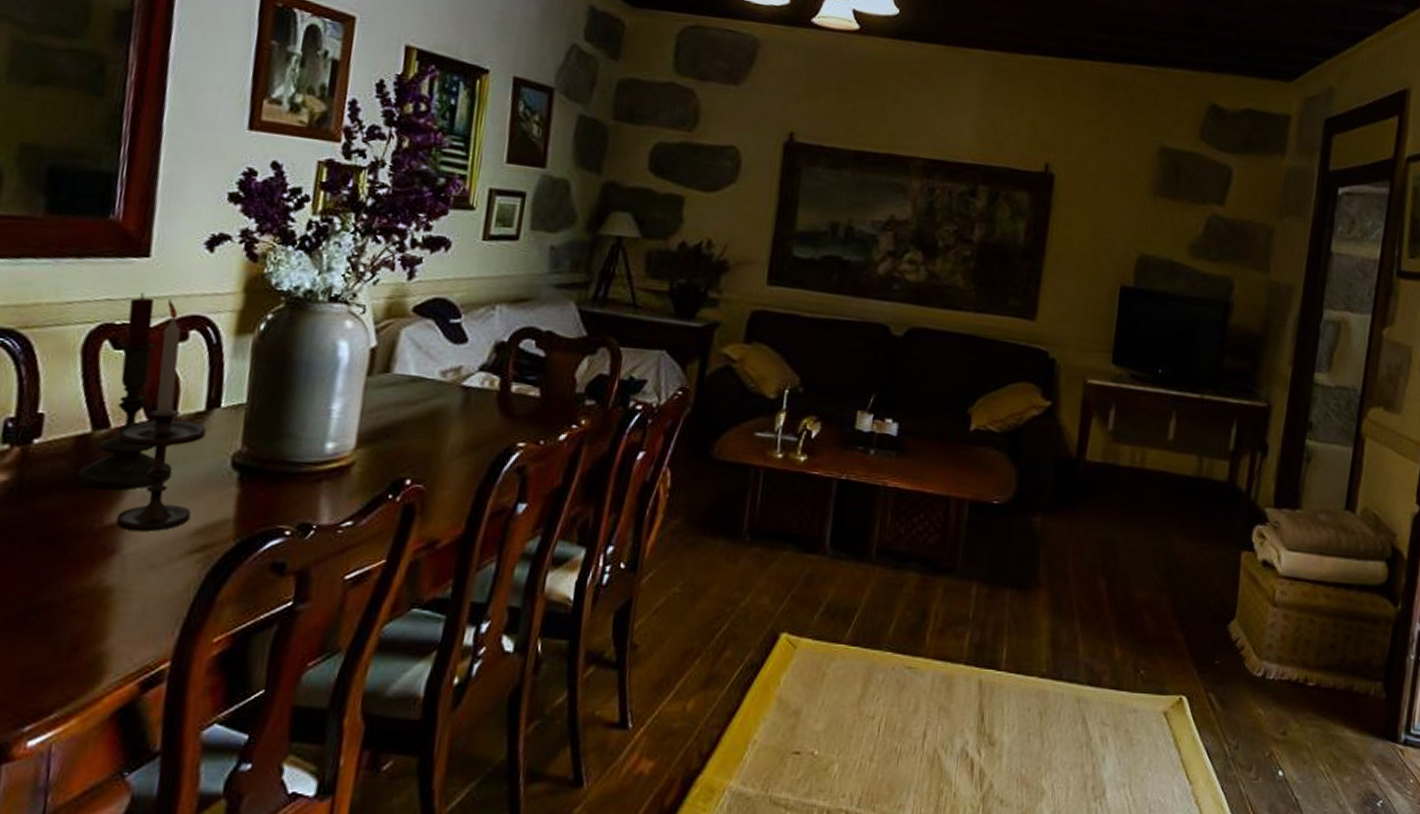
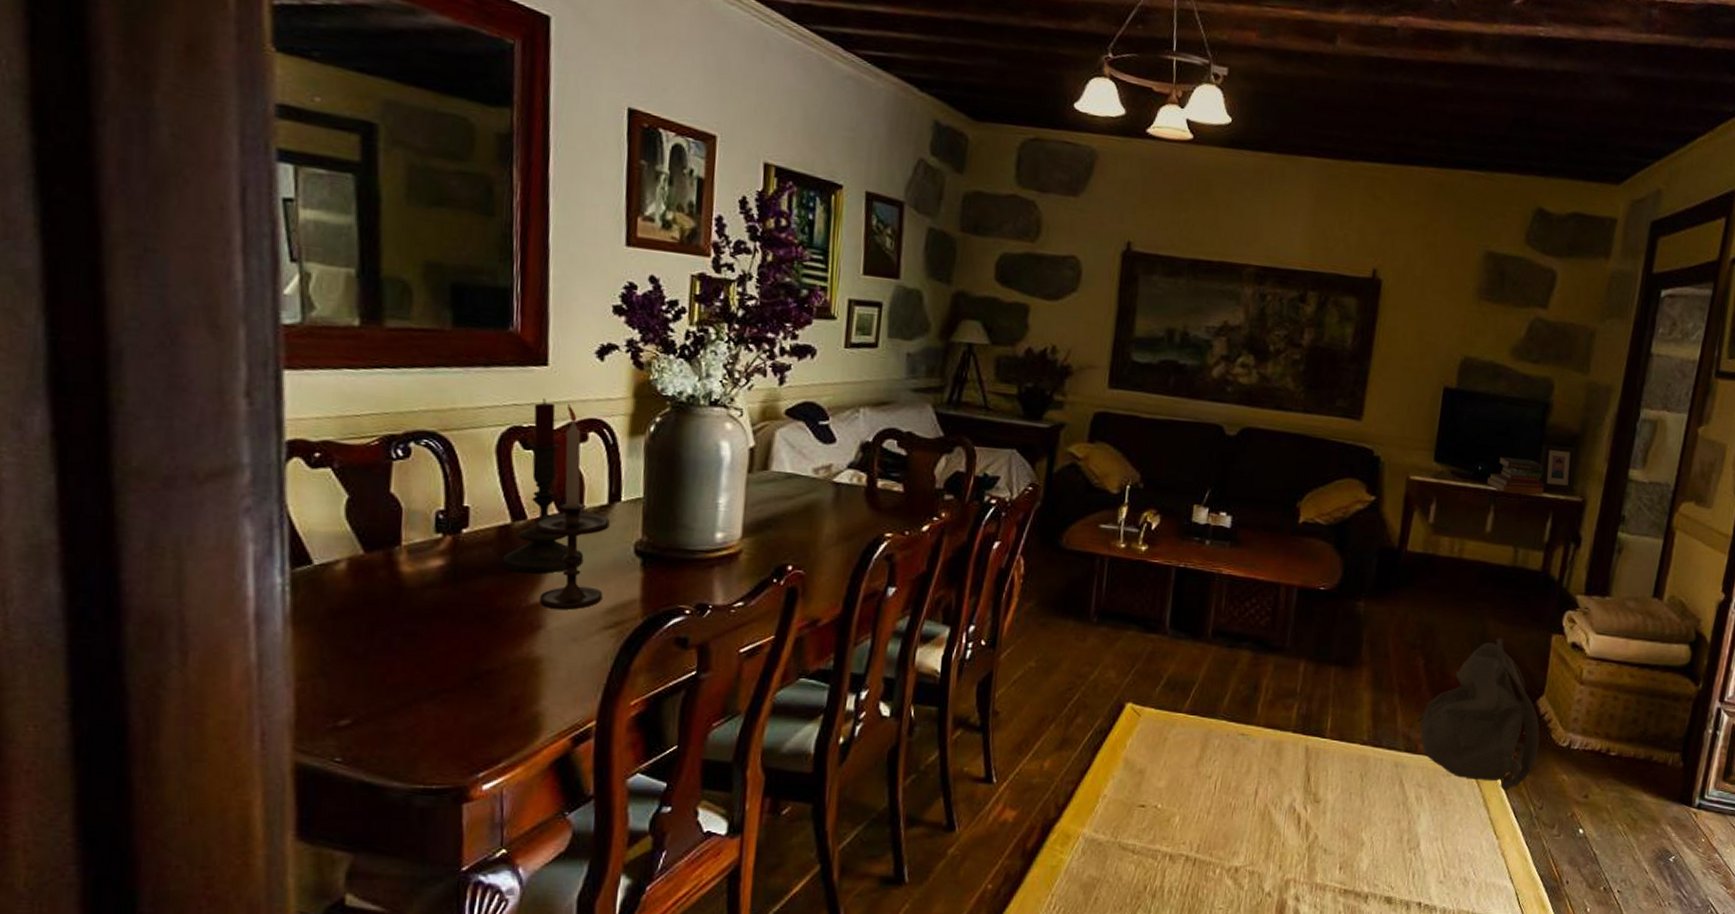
backpack: none [1100,555,1232,728] -> present [1417,638,1540,791]
books: none [1167,358,1228,400] -> present [1486,456,1545,495]
picture frame: none [1221,346,1259,396] -> present [1539,444,1576,491]

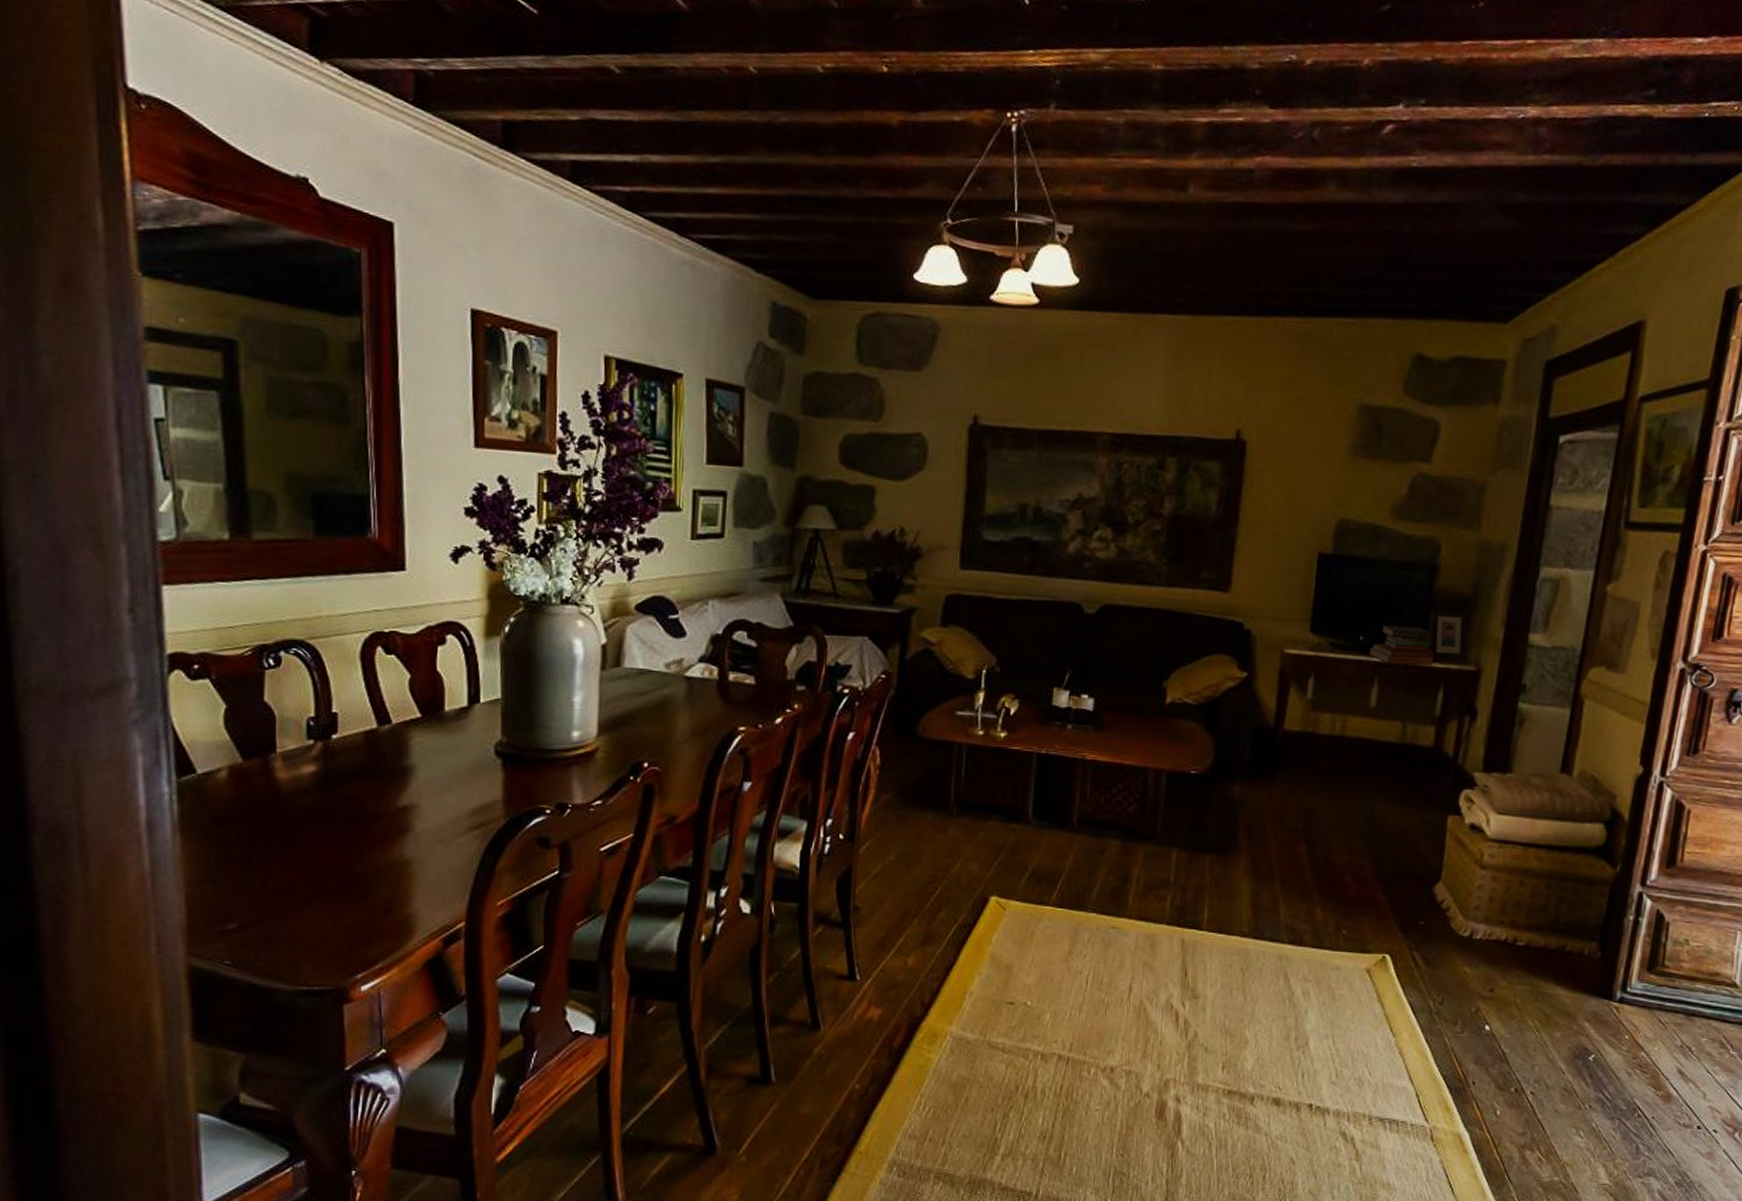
candle: present [502,399,584,574] -> none [370,604,447,777]
candlestick: present [534,403,610,610] -> none [398,606,470,812]
backpack: present [1417,638,1540,791] -> none [1301,820,1438,985]

